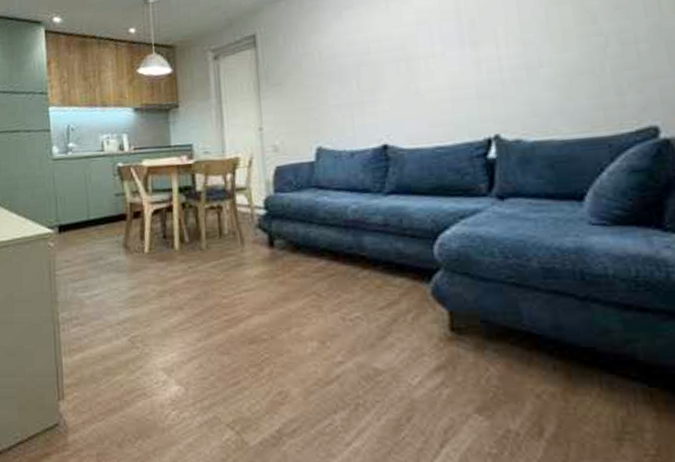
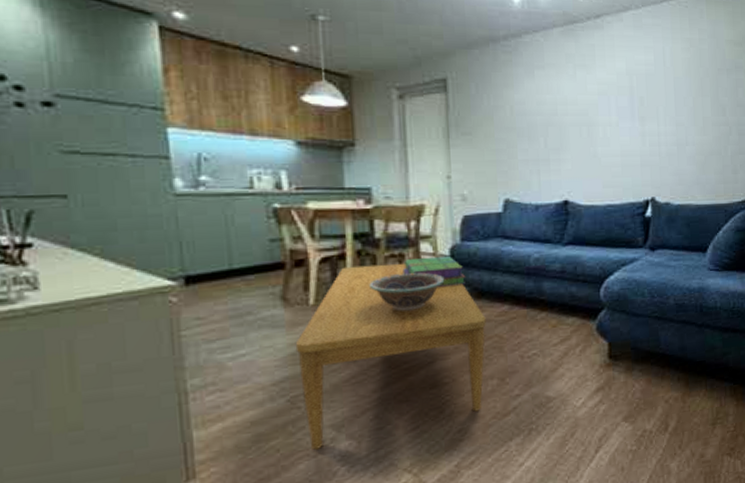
coffee table: none [134,214,303,390] -> present [295,263,486,450]
decorative bowl: none [192,224,260,262] -> present [369,272,445,311]
stack of books: none [221,208,281,239] -> present [402,257,466,287]

